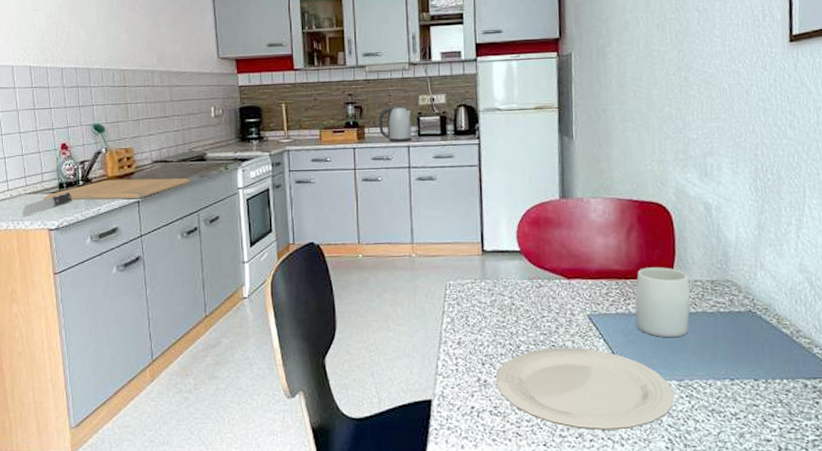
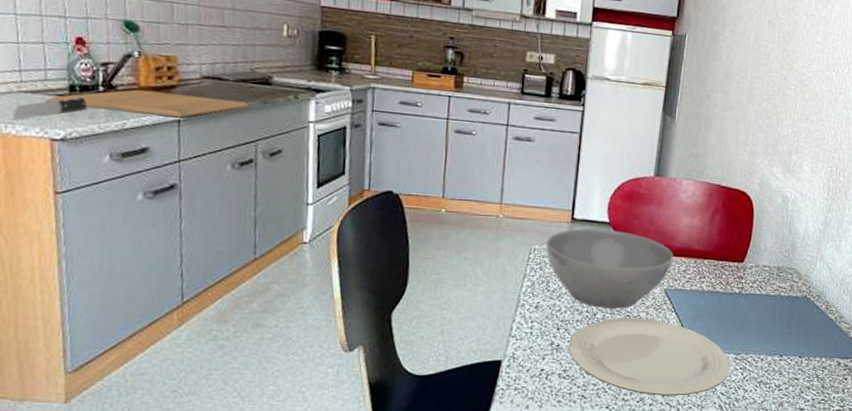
kettle: present [378,105,412,142] -> none [479,58,517,98]
bowl: none [460,258,593,339] -> present [546,228,673,309]
mug: present [635,267,691,338] -> none [707,250,759,316]

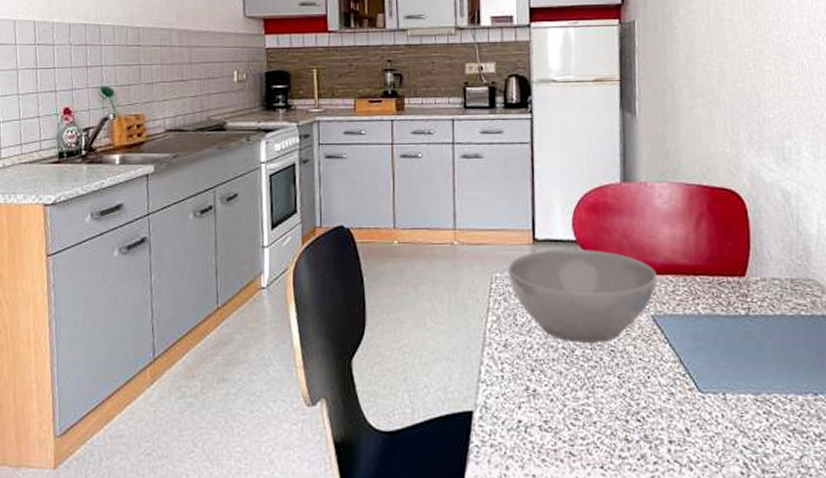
knife: present [13,96,87,120] -> none [15,162,73,189]
chopping board: present [44,89,250,118] -> none [39,149,208,173]
plate: present [568,317,731,396] -> none [546,353,751,451]

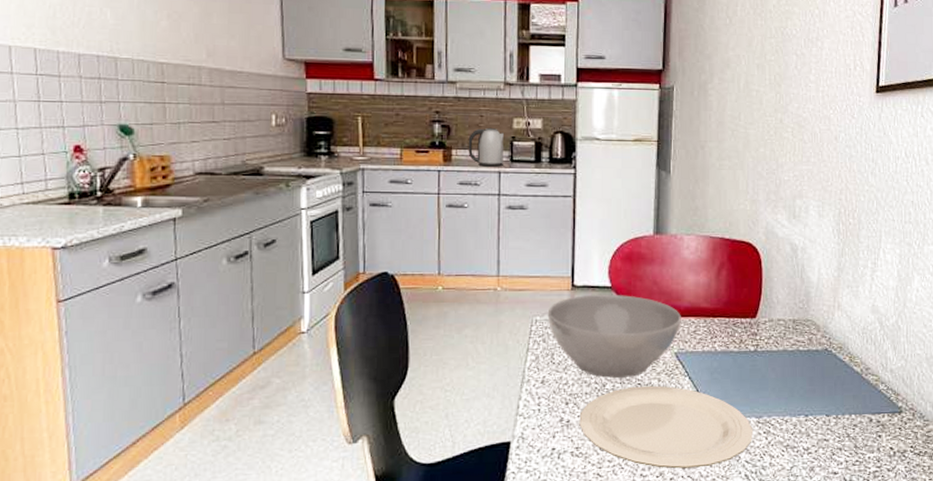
kettle: none [420,73,457,115] -> present [468,127,505,167]
plate: none [546,353,751,451] -> present [579,385,754,469]

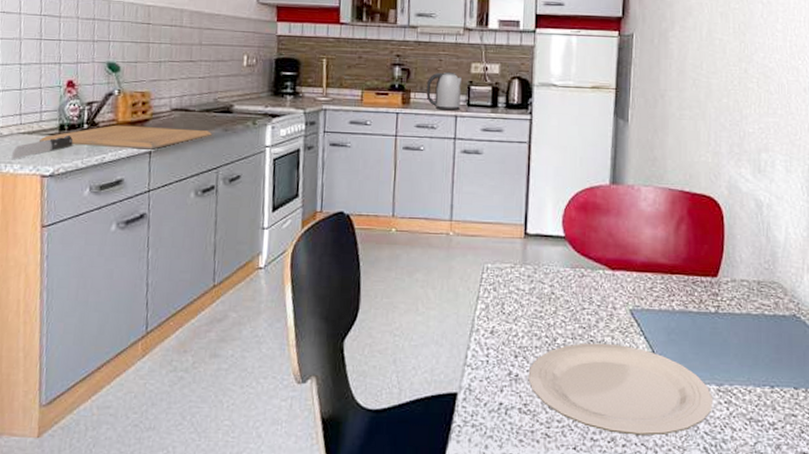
knife: none [16,203,86,231] -> present [12,135,74,159]
chopping board: none [46,191,243,216] -> present [38,124,213,150]
bowl: present [547,294,681,378] -> none [499,243,637,333]

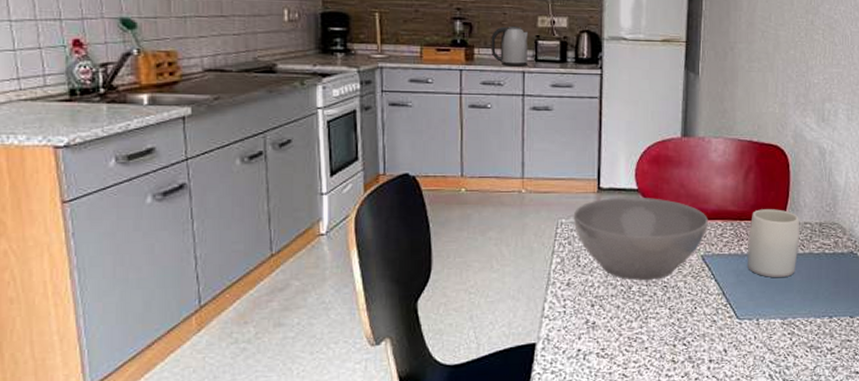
knife: present [12,135,74,159] -> none [14,100,89,129]
chopping board: present [38,124,213,150] -> none [45,88,256,115]
bowl: none [499,243,637,333] -> present [573,197,708,280]
plate: present [528,343,714,436] -> none [605,288,778,369]
mug: none [680,263,737,339] -> present [748,209,800,278]

